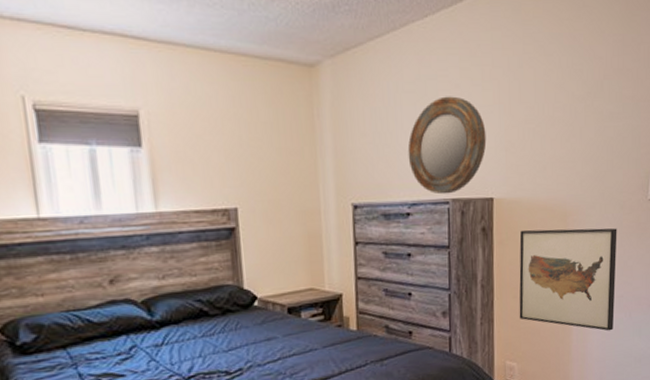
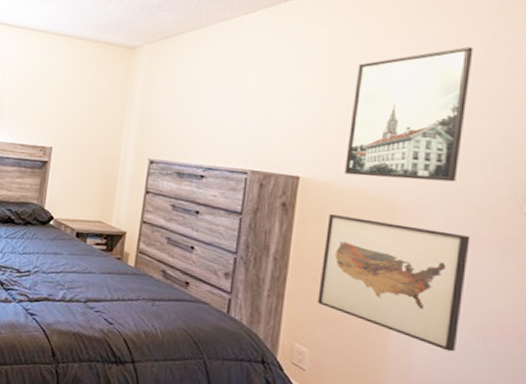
home mirror: present [407,96,487,195] -> none [209,80,299,166]
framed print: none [527,48,610,188] -> present [344,47,474,182]

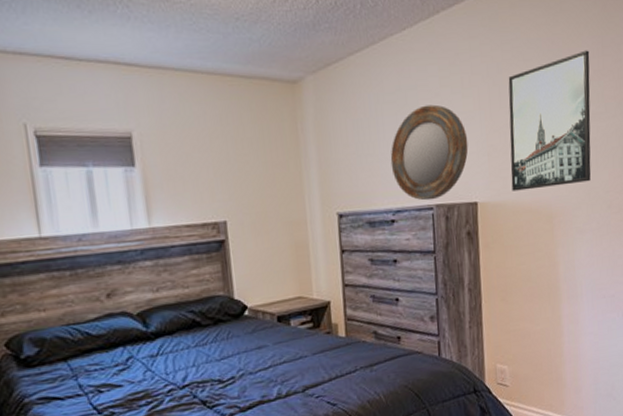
home mirror: none [209,80,299,166] -> present [390,104,469,201]
wall art: present [317,213,471,352] -> none [505,228,607,332]

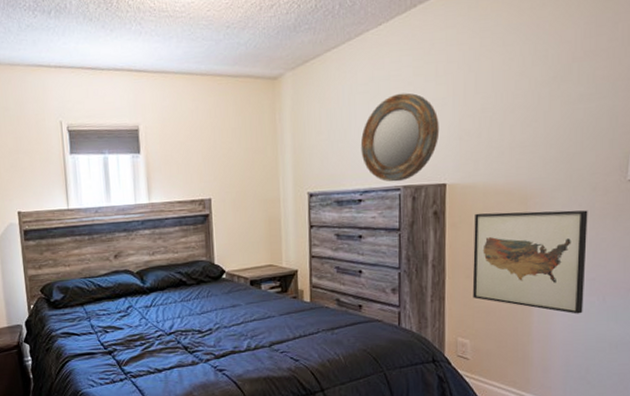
wall art: none [505,228,607,332] -> present [472,210,588,314]
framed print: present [508,50,591,191] -> none [483,31,581,173]

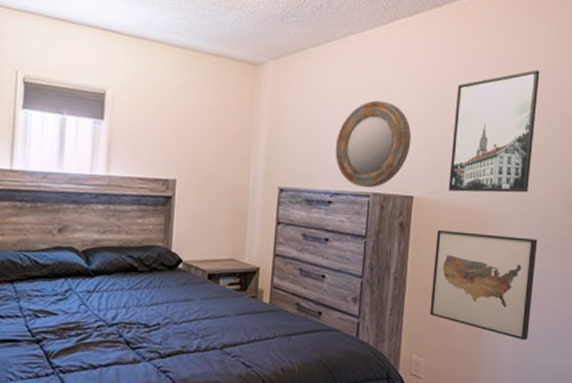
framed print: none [483,31,581,173] -> present [448,70,540,193]

